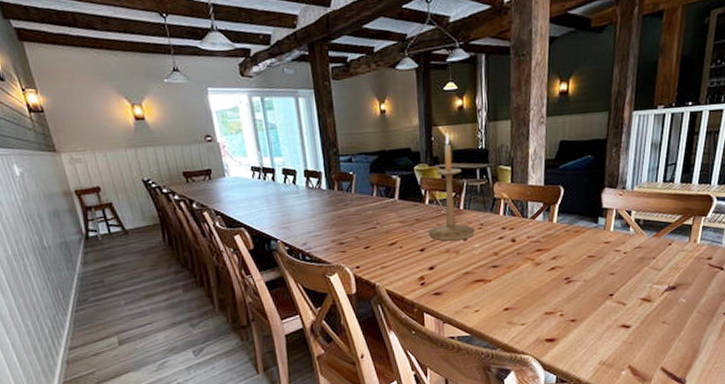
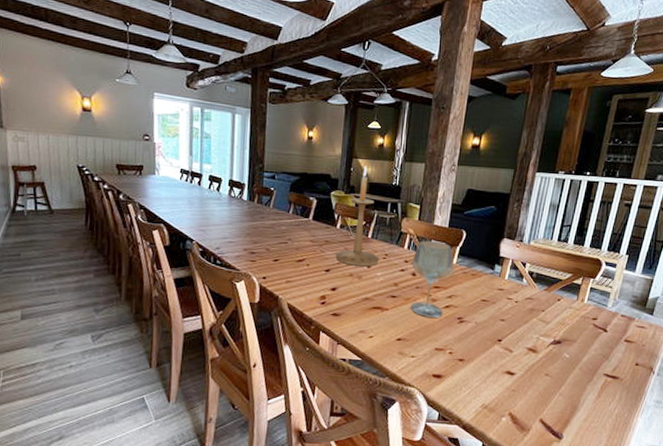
wine glass: none [509,202,554,283] -> present [411,240,454,318]

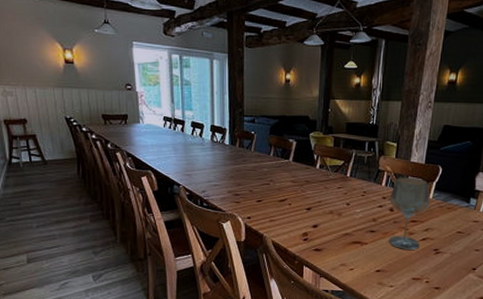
candlestick: present [334,166,379,267] -> none [315,106,358,204]

